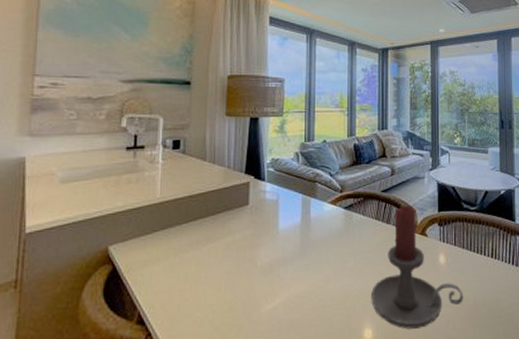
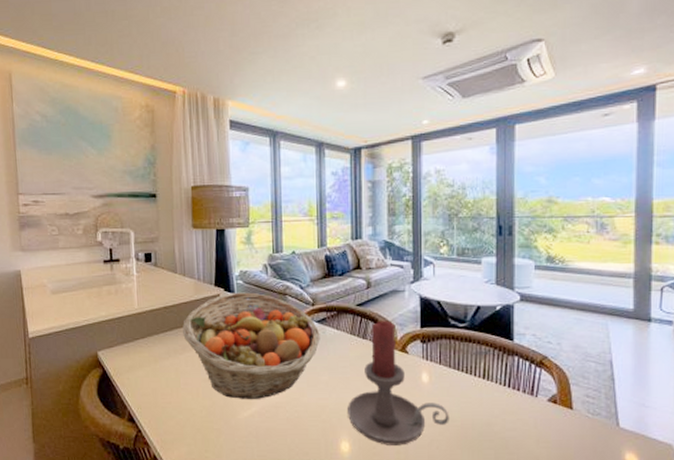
fruit basket: none [208,180,347,291] -> present [183,292,320,399]

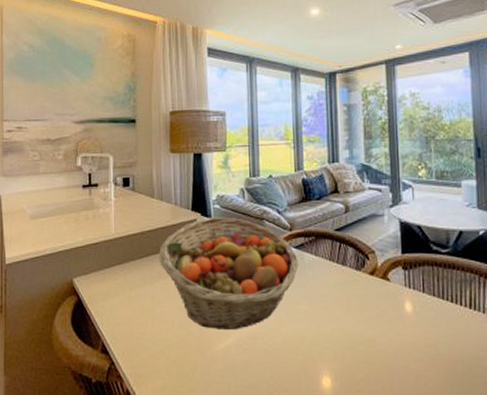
candle holder: present [348,320,449,445] -> none [328,246,436,381]

